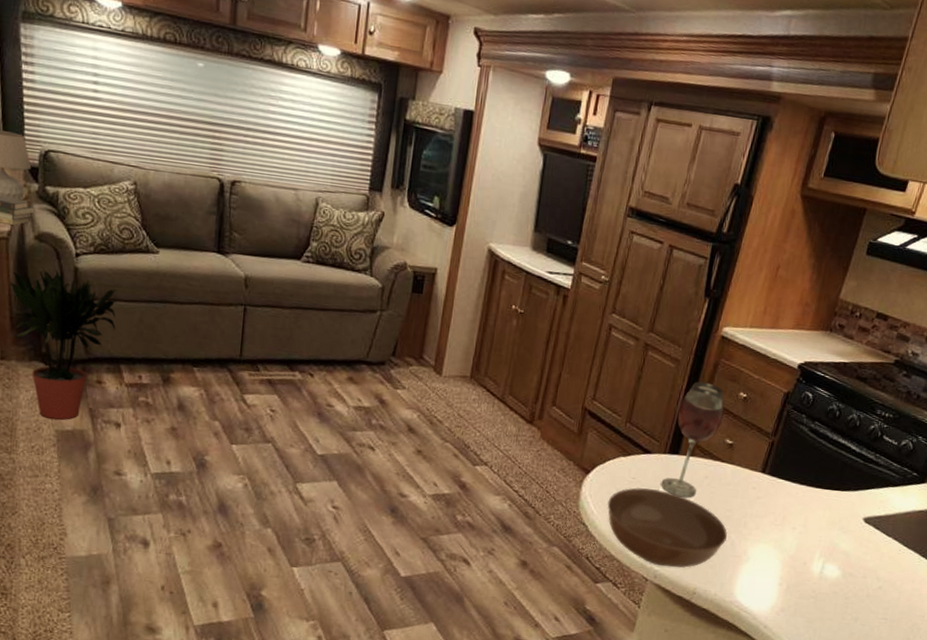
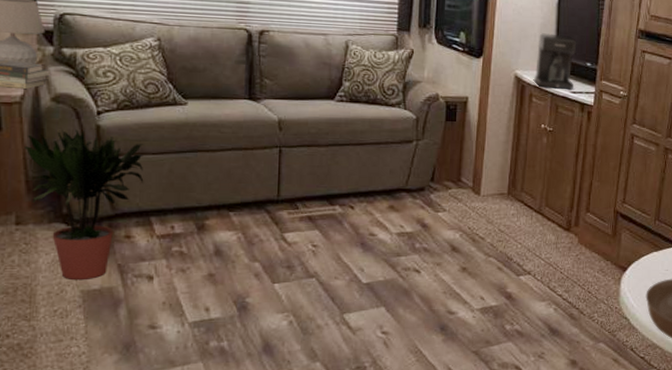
coffee maker: none [508,203,559,269] -> present [534,33,577,89]

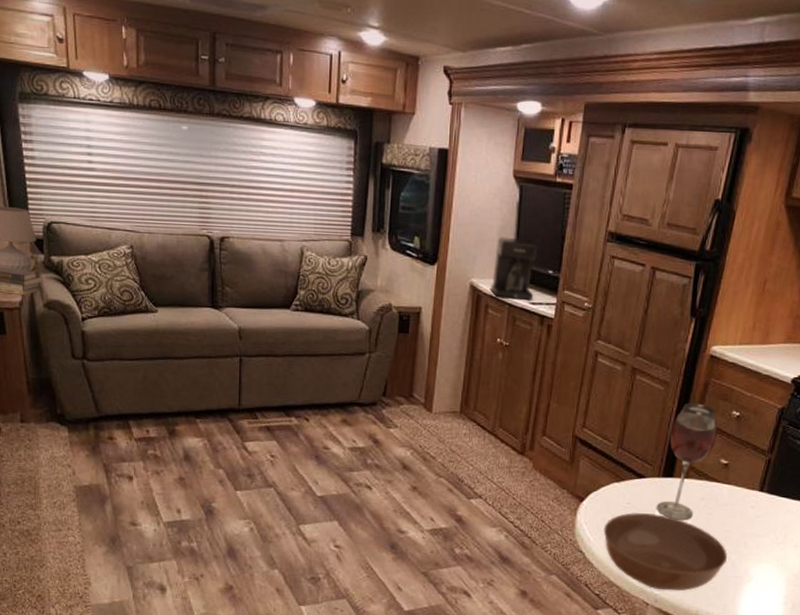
potted plant: present [25,128,144,279] -> none [25,333,123,476]

